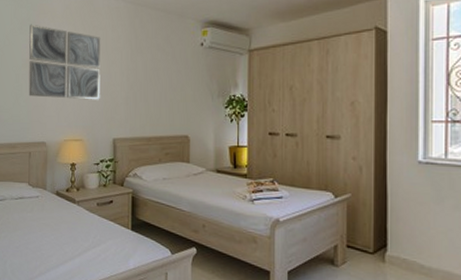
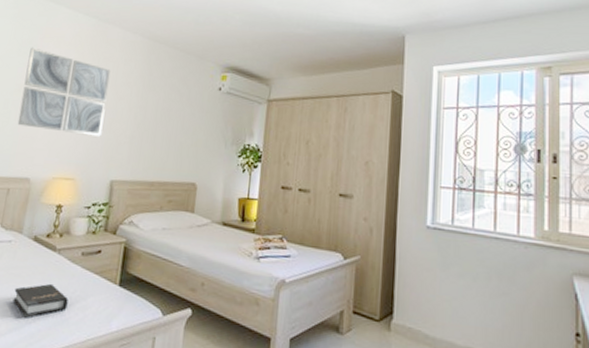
hardback book: none [47,230,91,260] -> present [12,283,69,318]

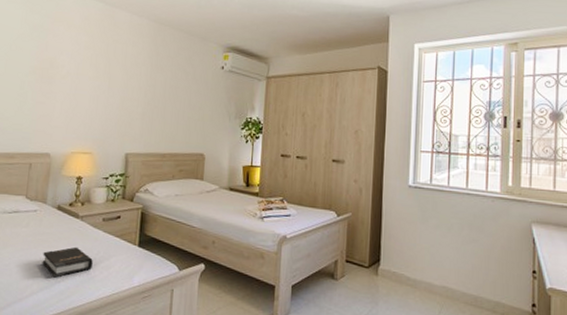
wall art: present [17,47,111,137] -> none [34,31,120,114]

